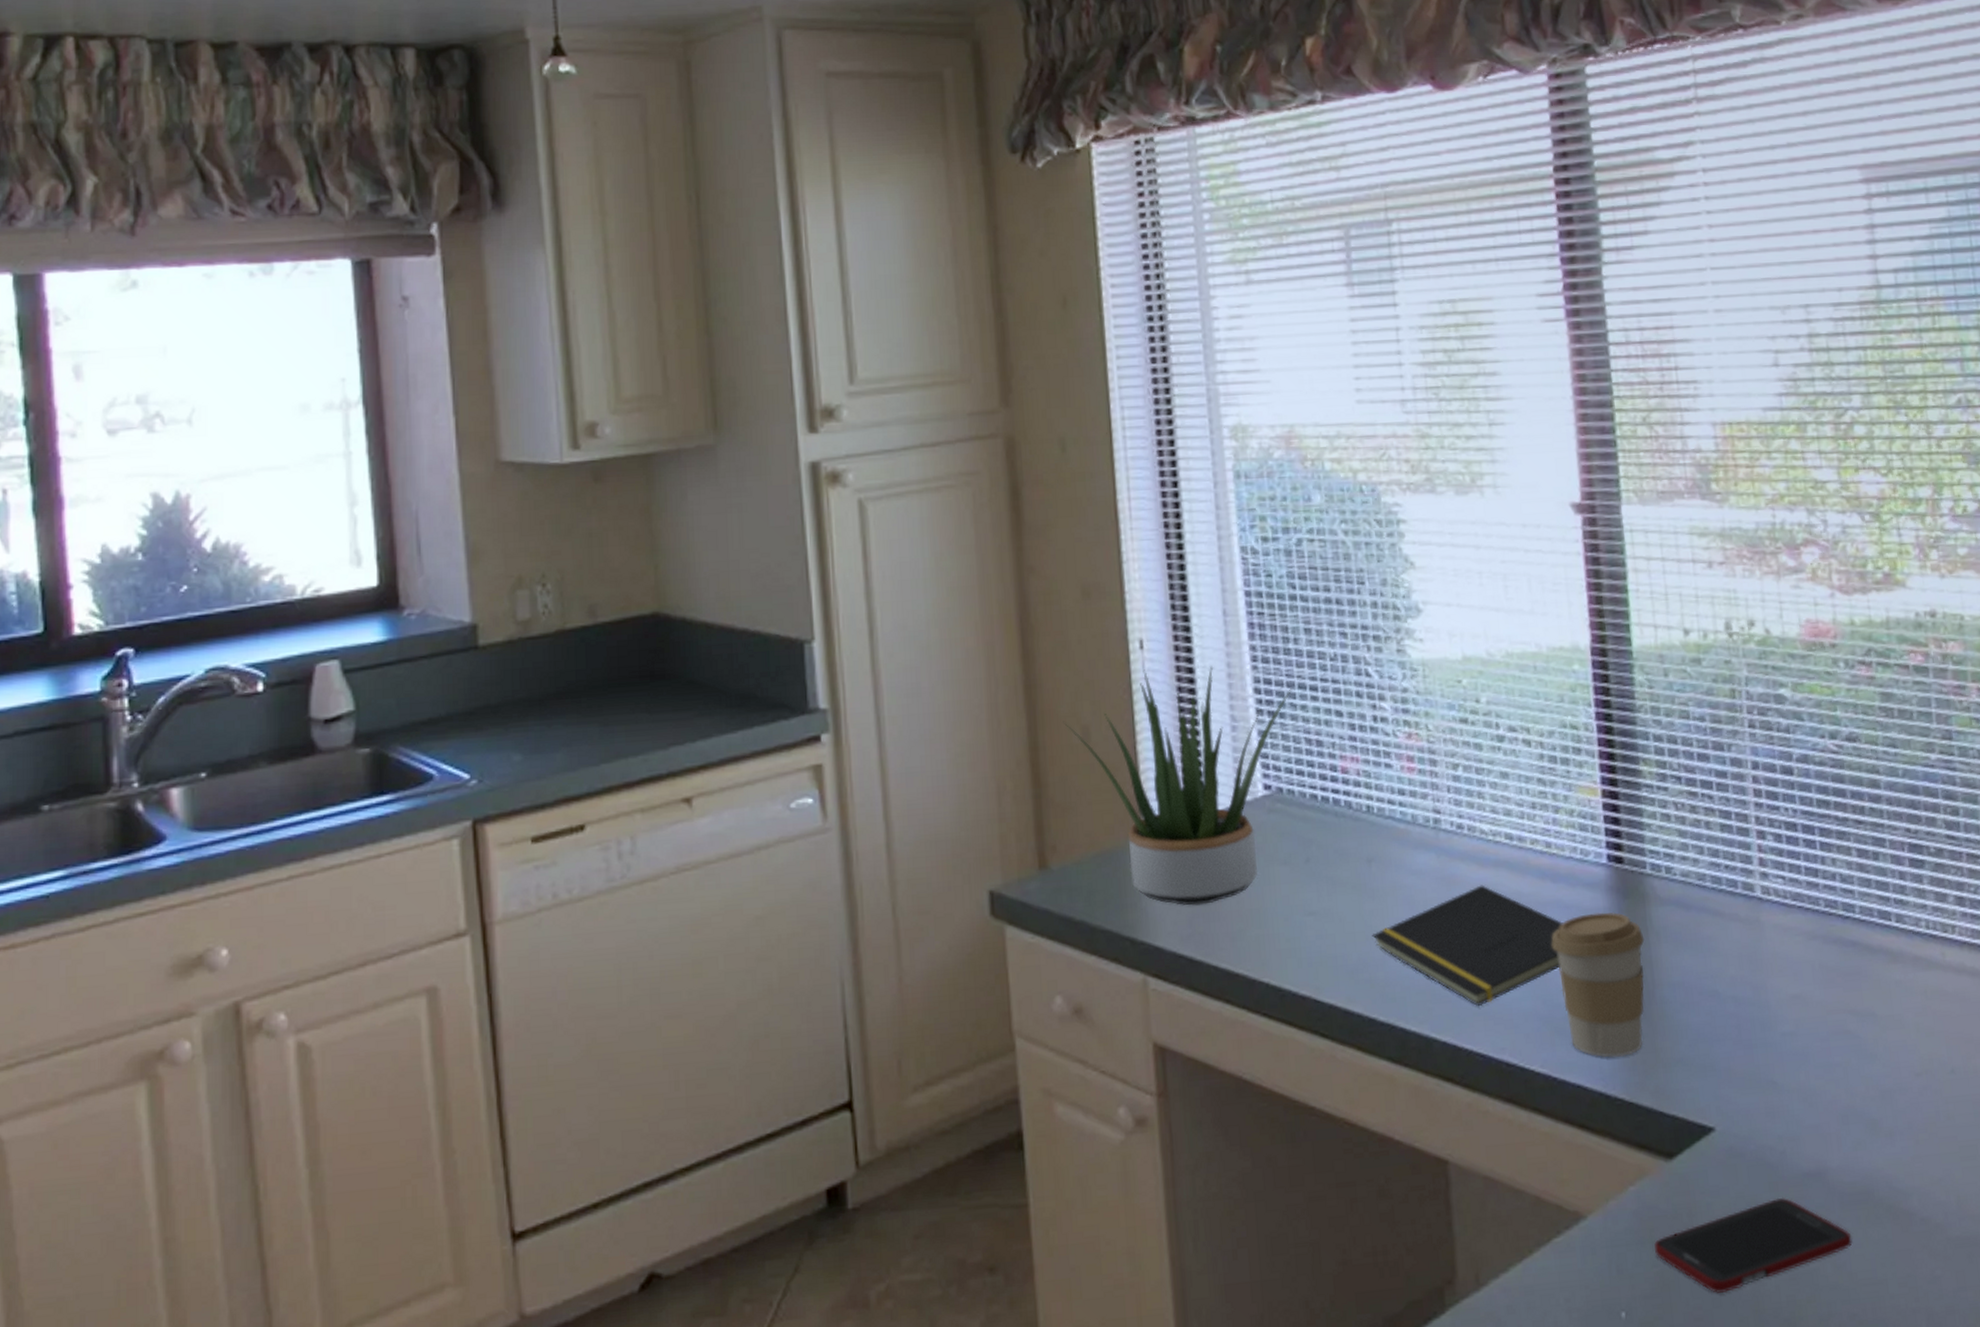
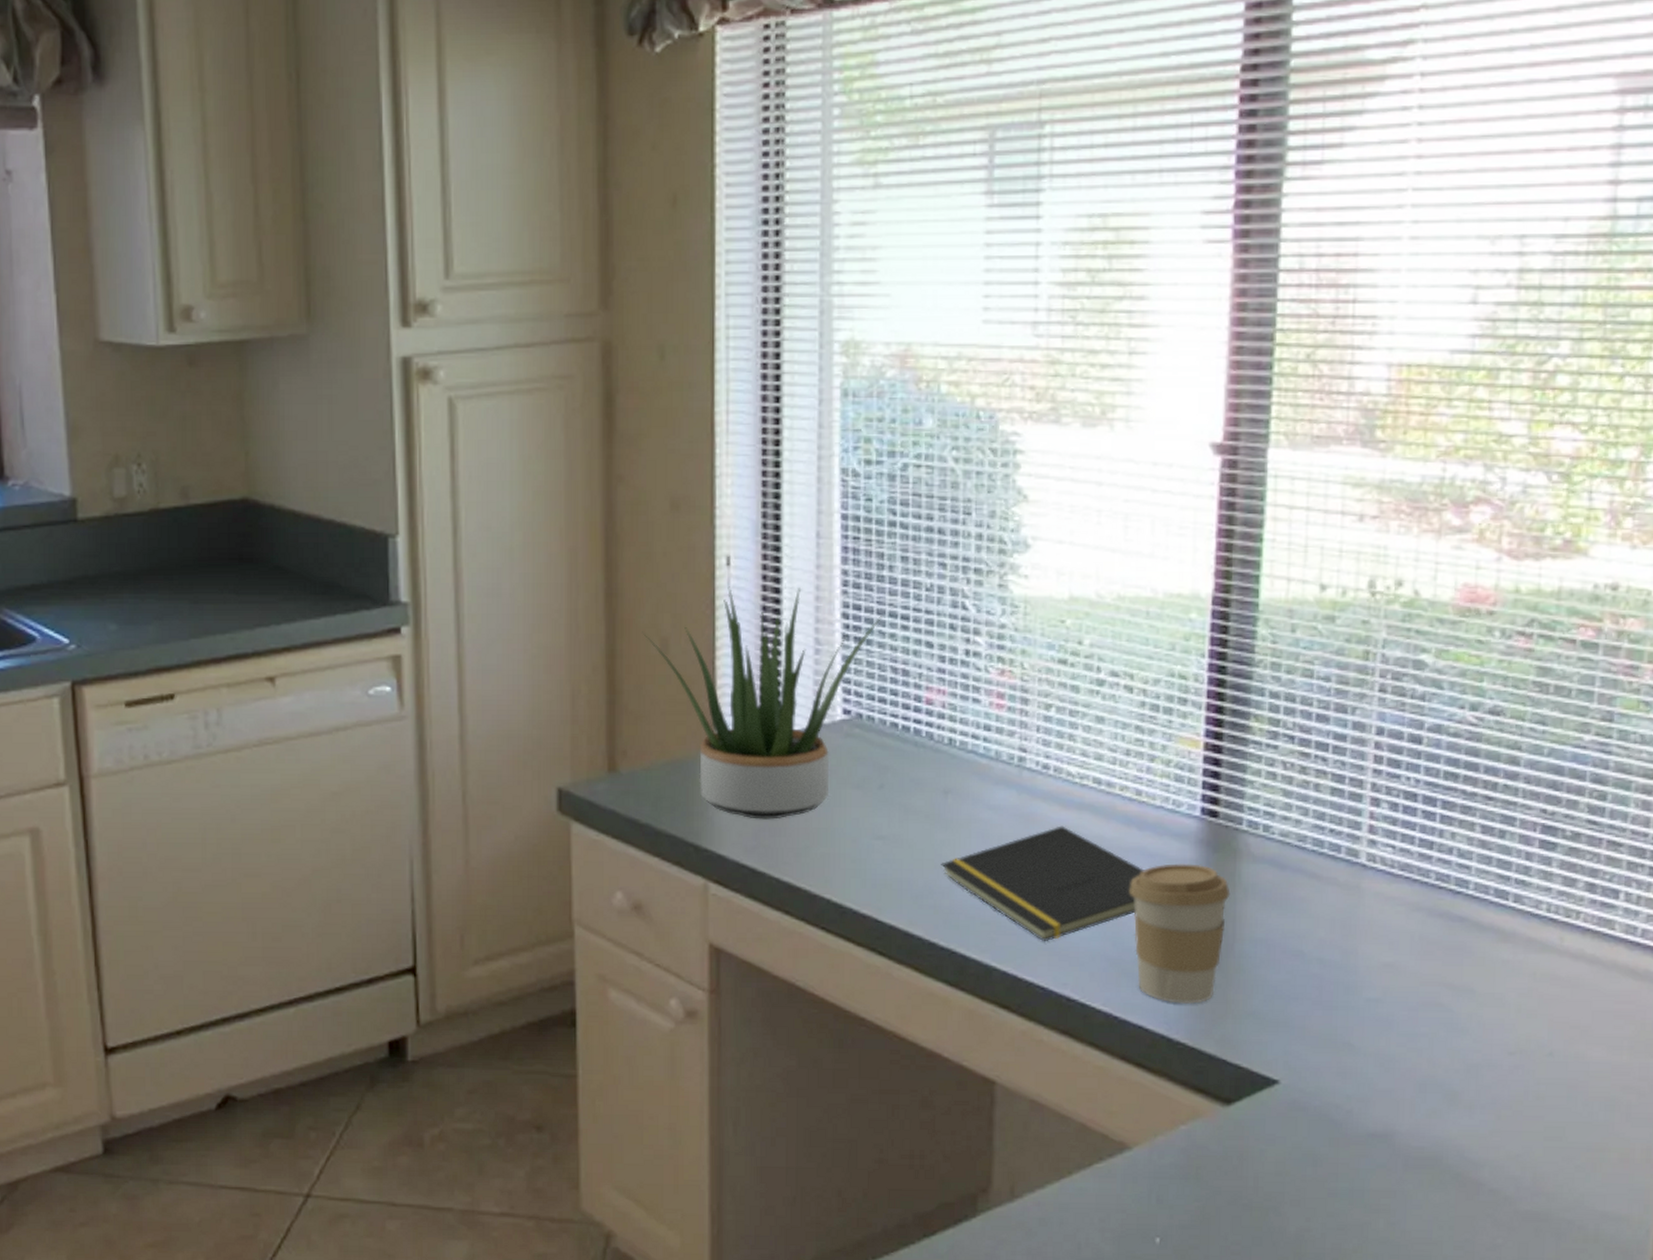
cell phone: present [1654,1197,1853,1293] -> none [1199,1153,1411,1233]

